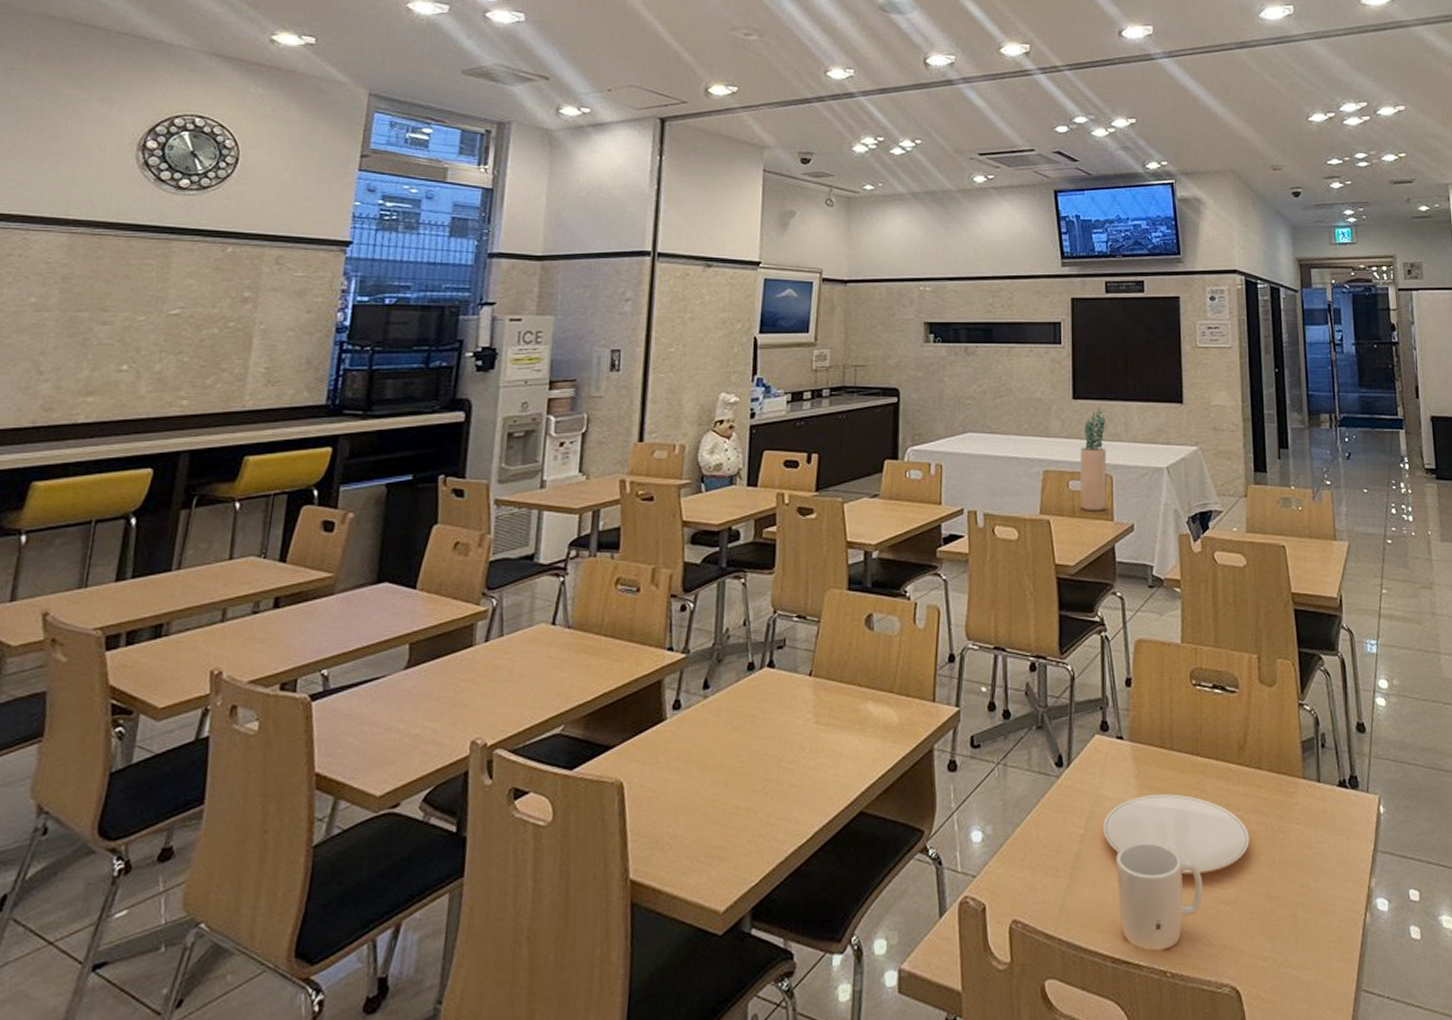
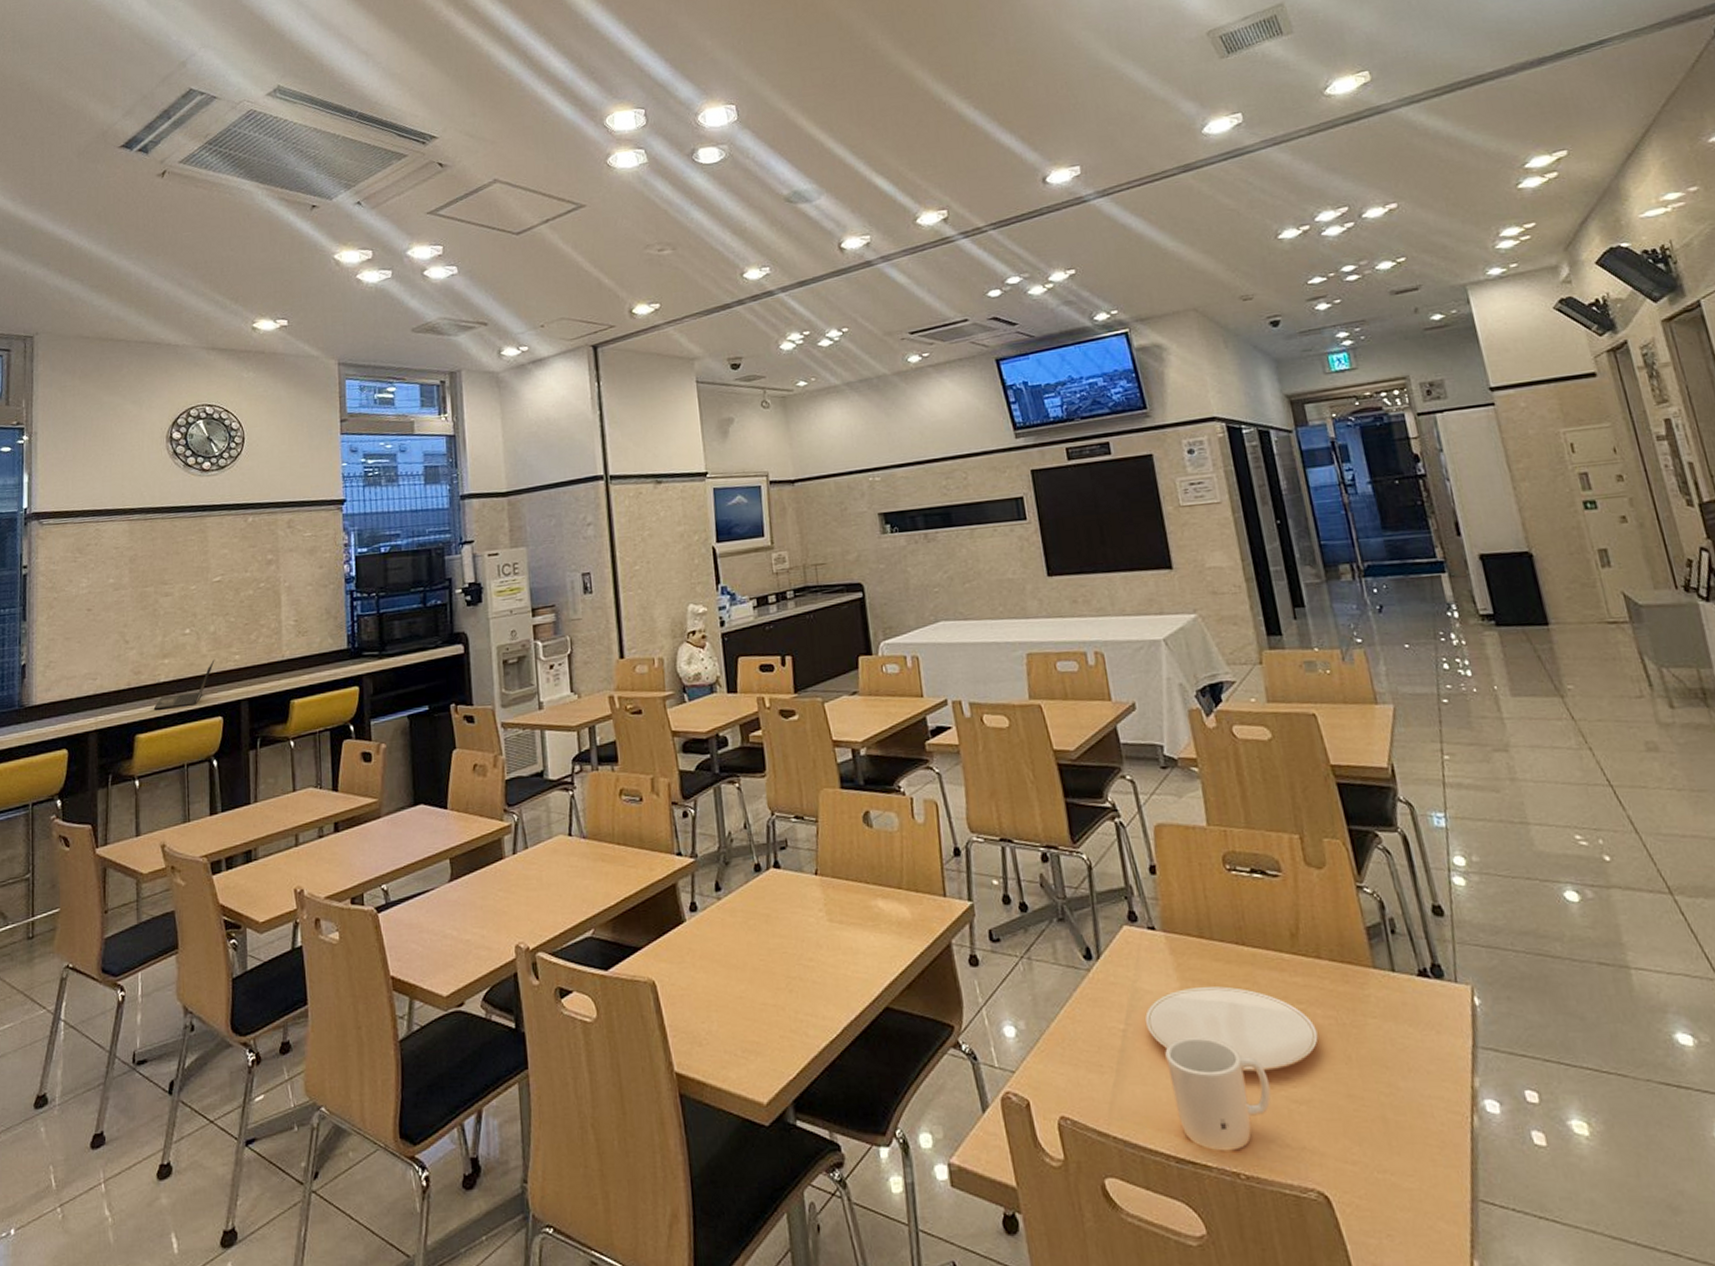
laptop: none [63,402,155,455] -> present [154,659,215,710]
vase: present [1081,407,1106,512] -> none [1064,581,1101,693]

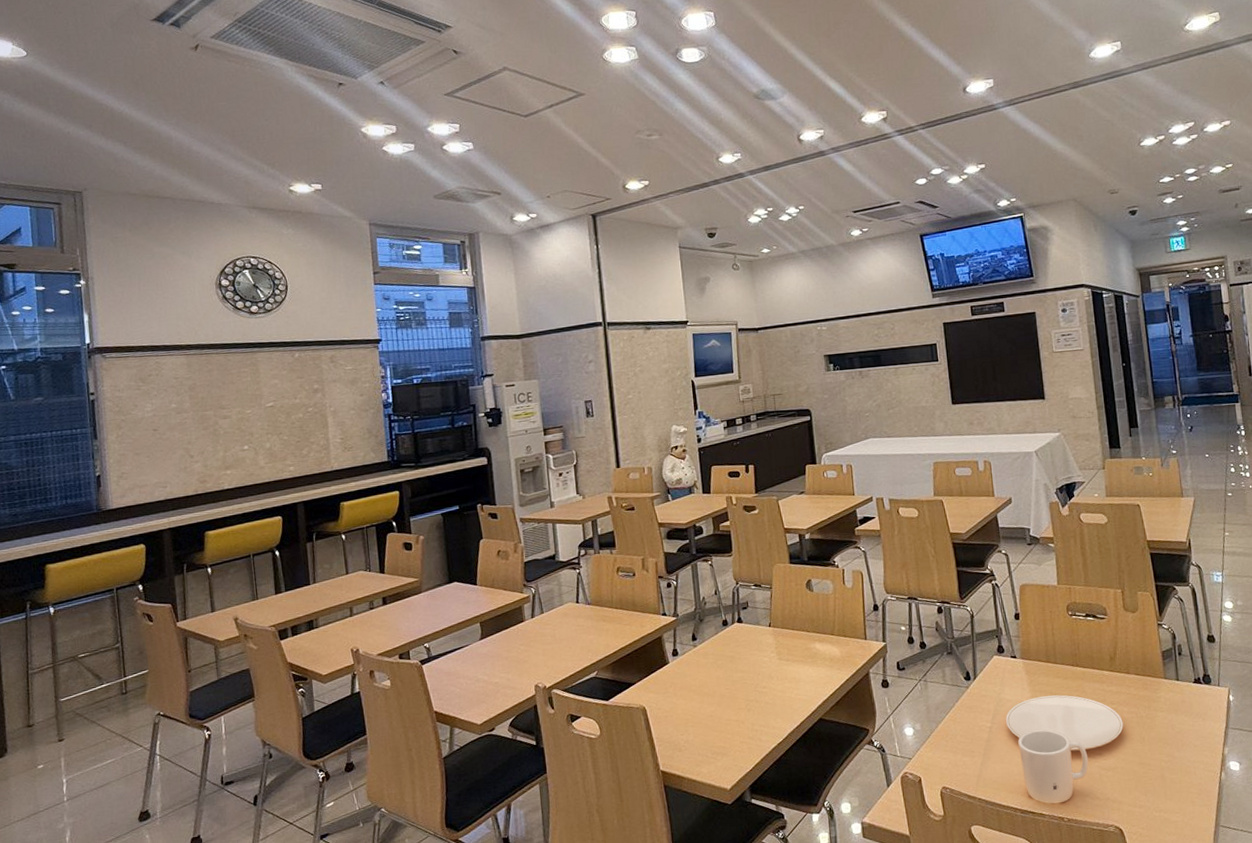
laptop: present [154,659,215,710] -> none [220,470,272,512]

